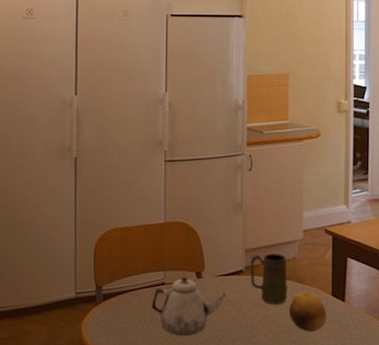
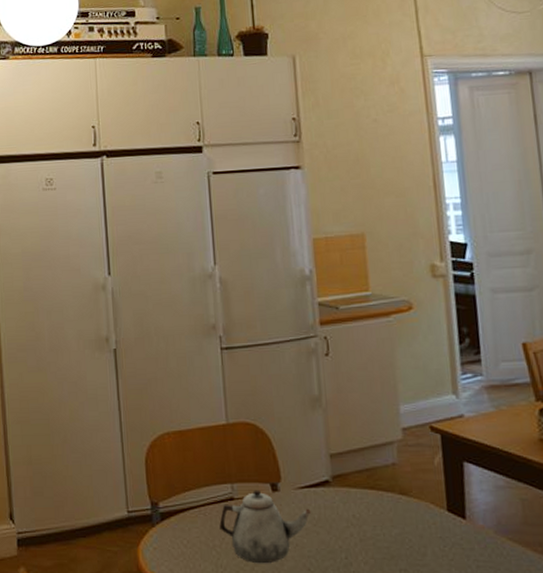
mug: present [250,254,287,304] -> none [337,459,390,523]
fruit: present [289,292,326,332] -> none [392,507,444,558]

